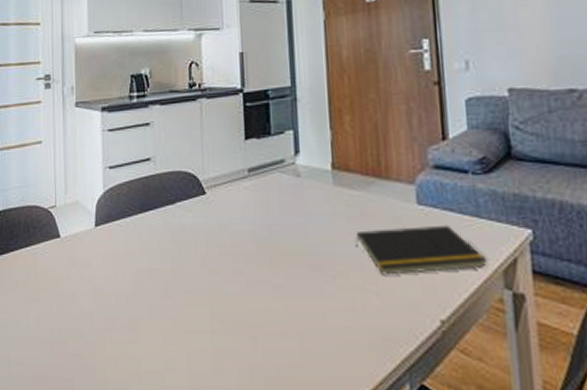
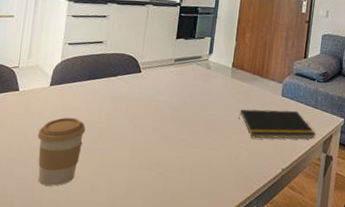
coffee cup: none [90,266,147,364] -> present [38,117,86,186]

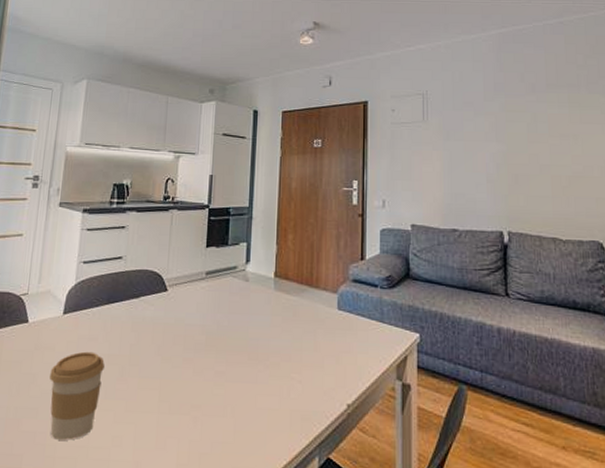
notepad: present [238,109,316,139] -> none [286,327,385,367]

